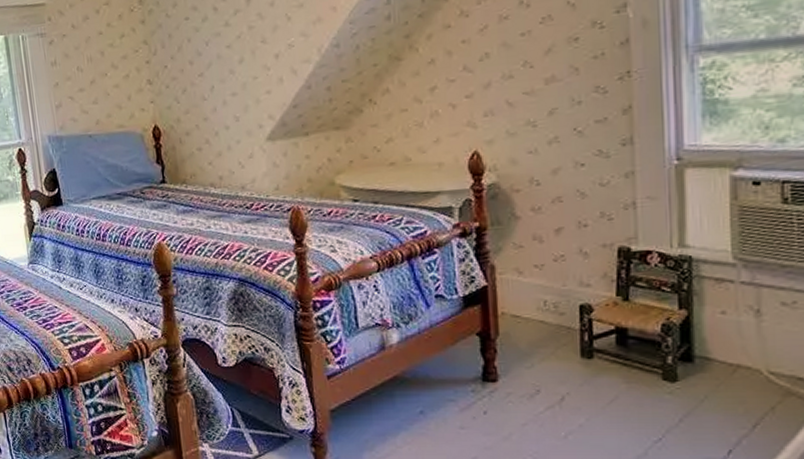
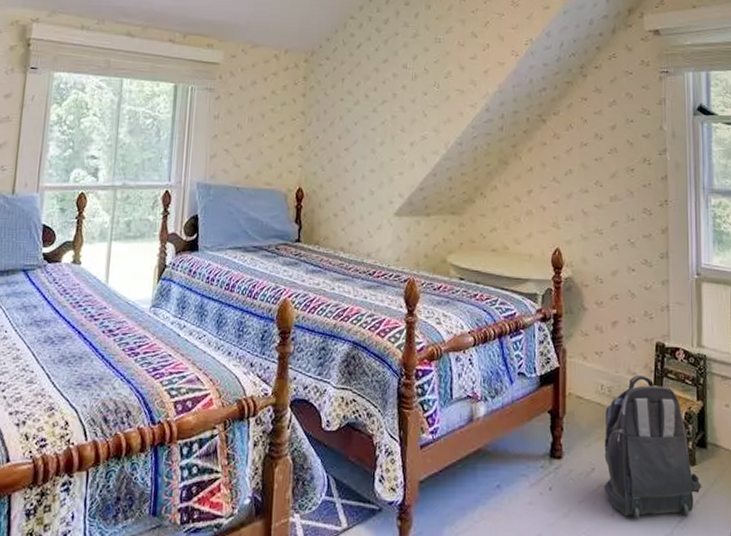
backpack: none [551,285,687,441] -> present [603,374,702,520]

